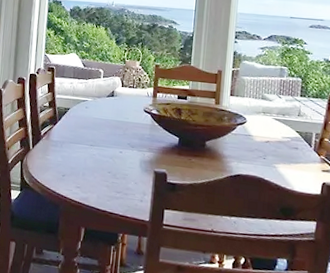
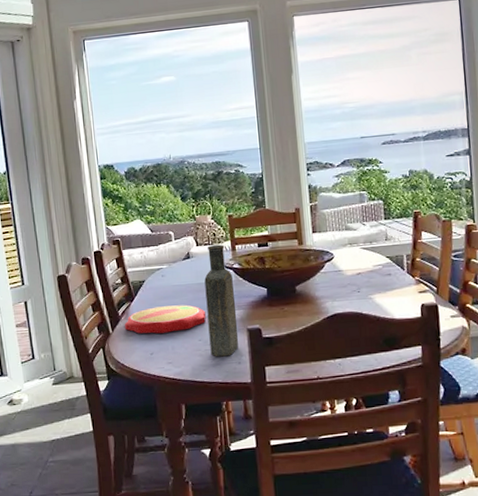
plate: none [44,134,119,161] -> present [125,304,206,334]
bottle: none [116,88,149,193] -> present [204,244,239,357]

